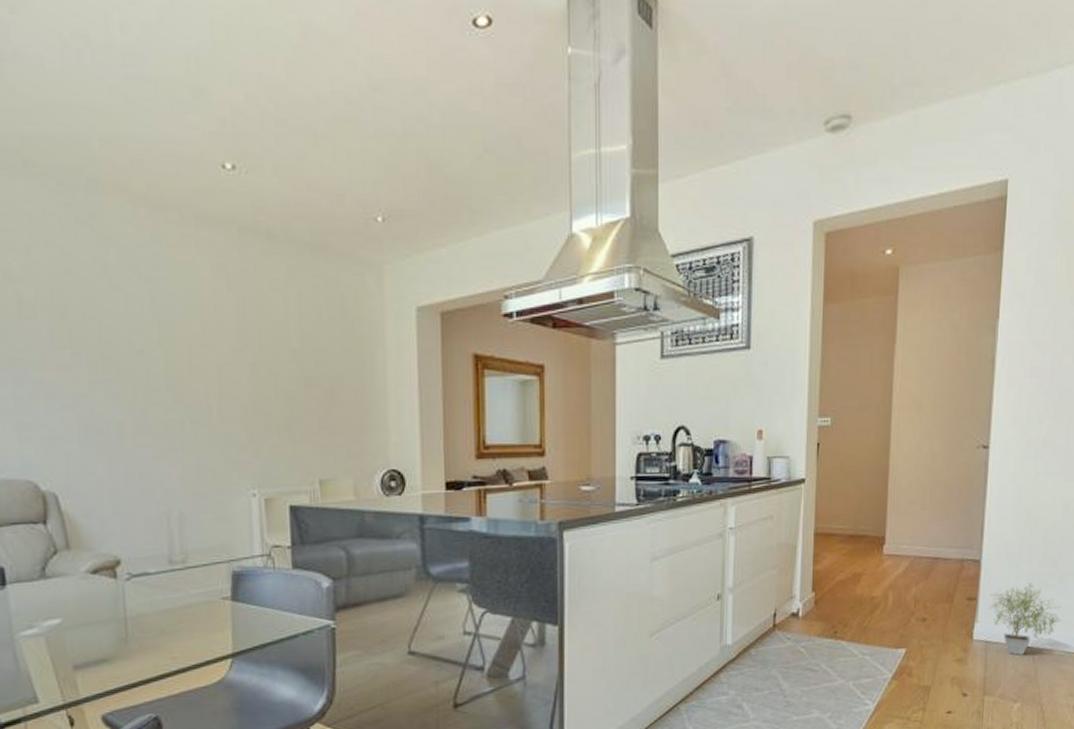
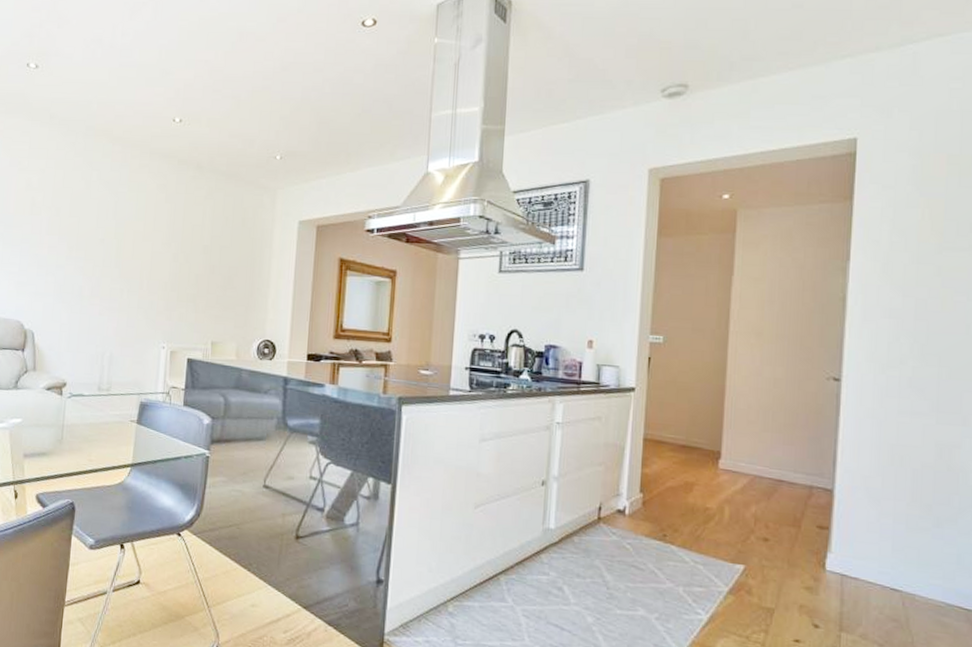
potted plant: present [990,583,1061,655] -> none [846,522,938,597]

